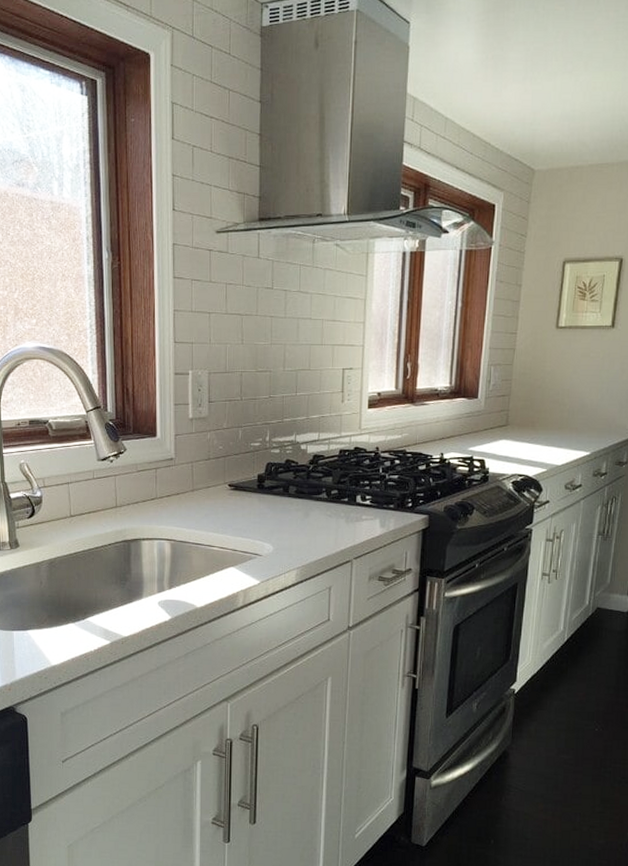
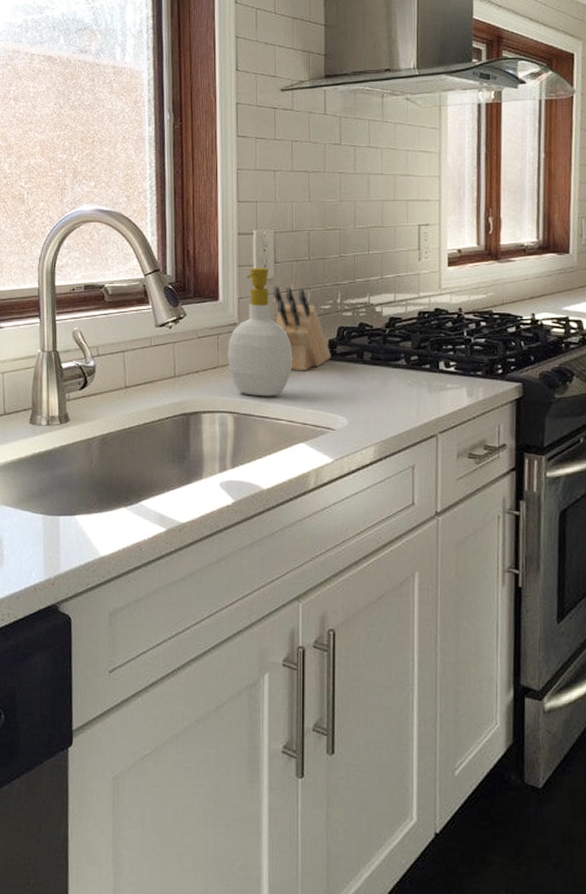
soap bottle: none [164,406,225,526] -> present [227,267,293,397]
knife block: none [207,424,260,503] -> present [273,286,331,372]

